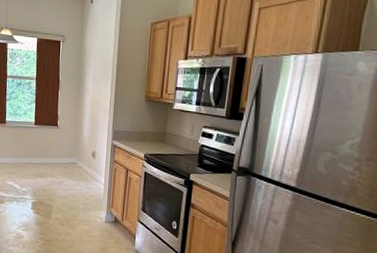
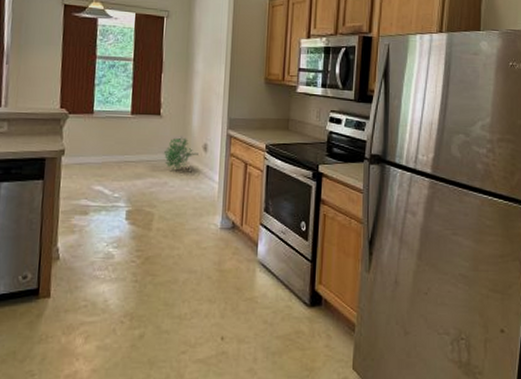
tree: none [60,144,89,172] -> present [163,136,200,169]

